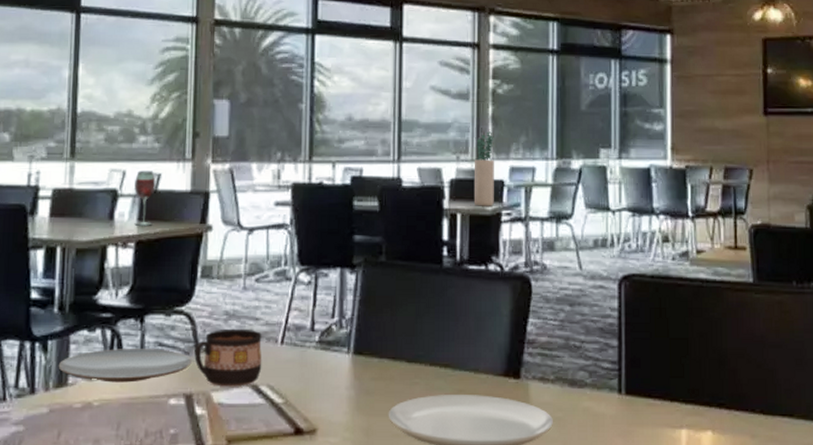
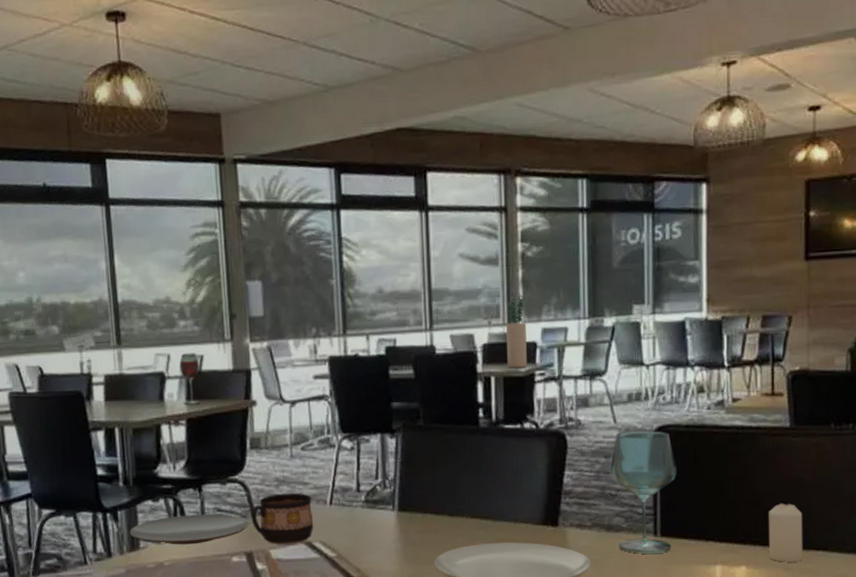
wine glass: none [574,279,642,413] -> present [610,431,677,554]
candle: none [734,363,769,428] -> present [769,503,803,562]

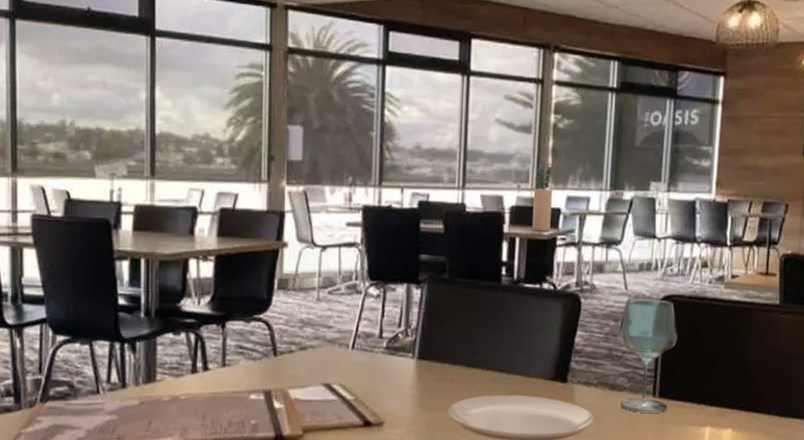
plate: present [129,514,249,545] -> none [146,350,270,380]
wineglass: present [179,353,201,405] -> none [213,190,234,241]
cup: present [251,493,314,545] -> none [272,335,335,385]
candle: present [769,503,803,562] -> none [753,373,785,428]

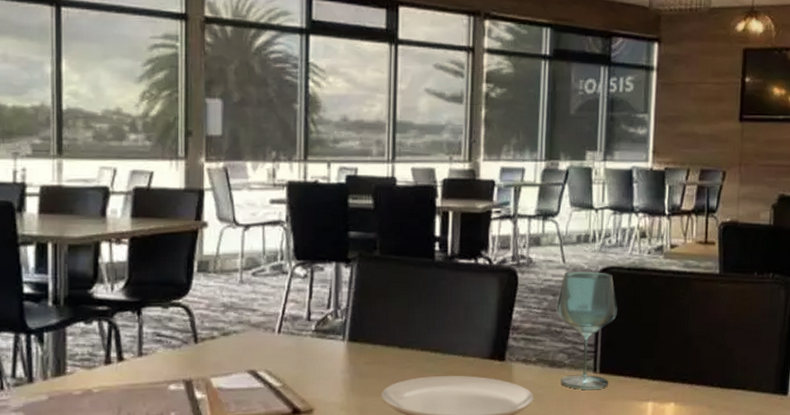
vase: present [531,161,553,232] -> none [465,131,486,205]

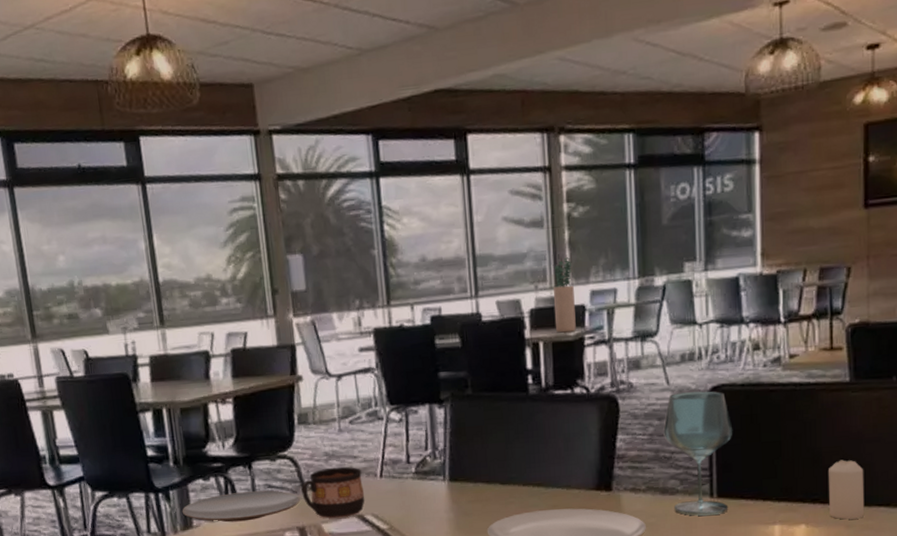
plate: none [55,339,190,371] -> present [182,490,300,522]
cup: none [193,319,260,373] -> present [301,467,365,519]
vase: none [465,131,486,205] -> present [552,254,576,333]
candle: none [695,344,727,400] -> present [829,460,865,520]

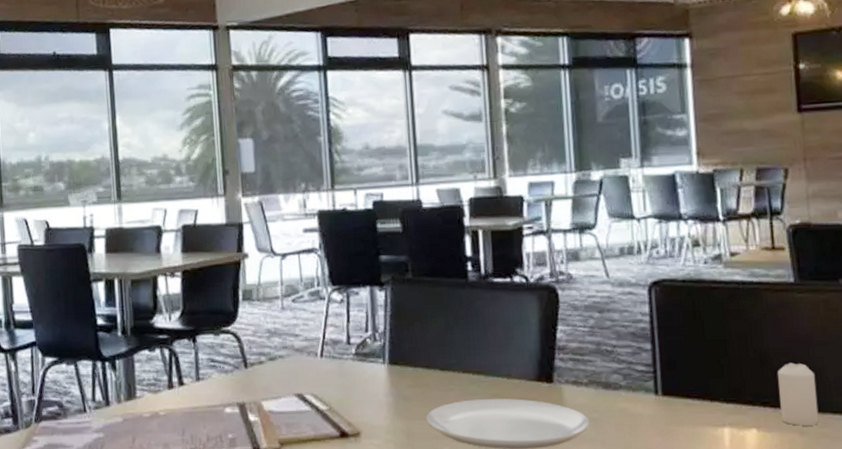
plate: present [182,490,300,522] -> none [126,364,242,395]
cup: present [301,467,365,519] -> none [243,344,305,396]
vase: present [552,254,576,333] -> none [491,147,515,222]
wine glass: present [663,391,733,516] -> none [604,285,676,413]

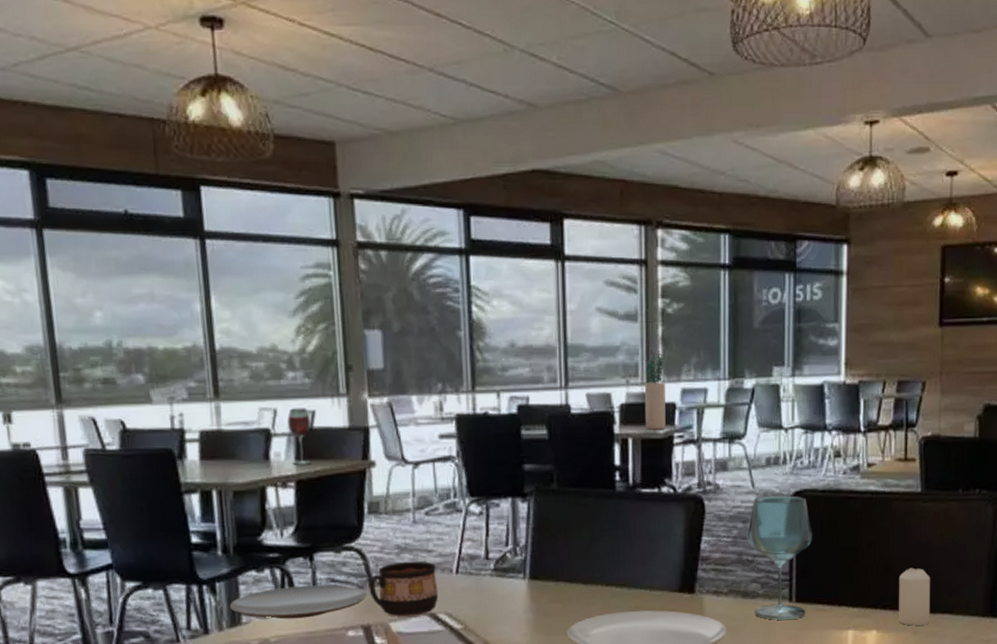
plate: none [126,364,242,395] -> present [229,585,367,619]
wineglass: none [175,207,195,257] -> present [287,408,312,465]
cup: none [243,344,305,396] -> present [368,561,439,617]
vase: none [491,147,515,222] -> present [644,351,666,430]
wine glass: none [604,285,676,413] -> present [747,495,813,620]

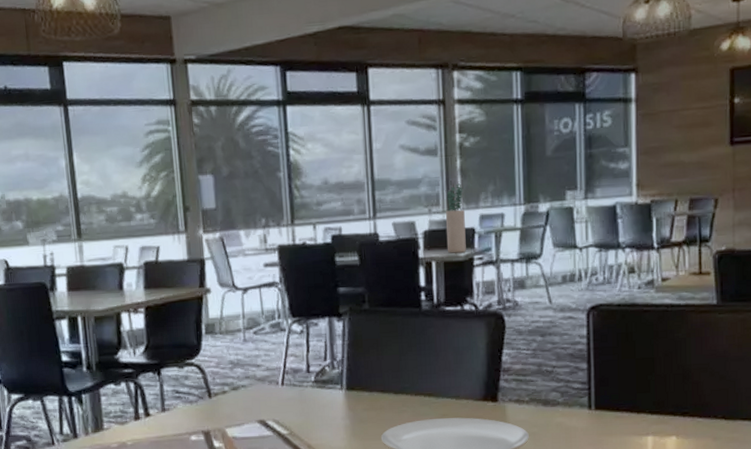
plate: present [229,585,367,619] -> none [93,396,206,426]
wineglass: present [287,408,312,465] -> none [137,244,158,294]
cup: present [368,561,439,617] -> none [207,374,267,423]
wine glass: present [747,495,813,620] -> none [546,310,610,427]
candle: present [899,567,931,626] -> none [697,376,730,432]

